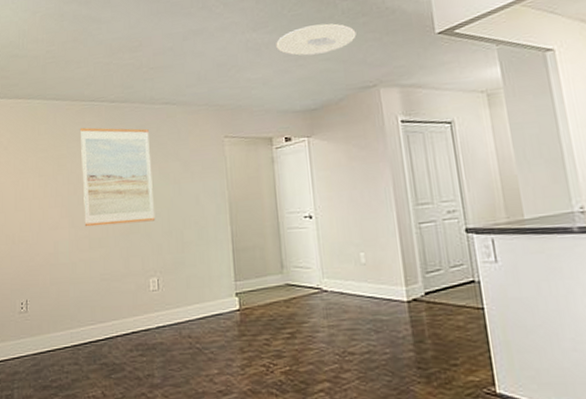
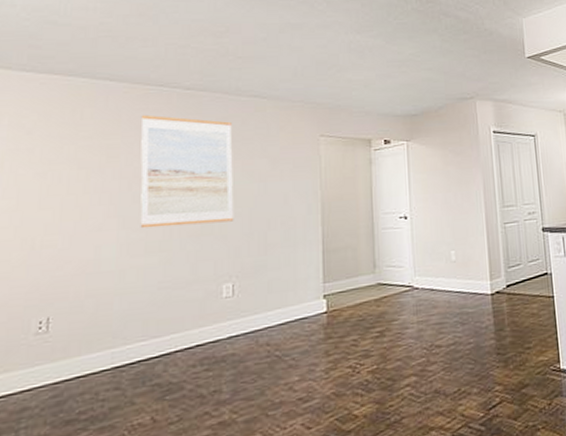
ceiling light: present [276,23,357,56] -> none [380,35,457,64]

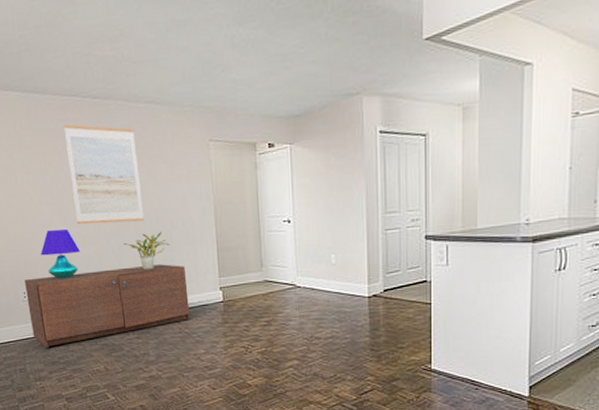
storage trunk: none [41,271,283,402] -> present [24,264,190,349]
table lamp: none [78,234,139,300] -> present [41,228,80,279]
potted plant: none [202,232,264,281] -> present [123,231,170,270]

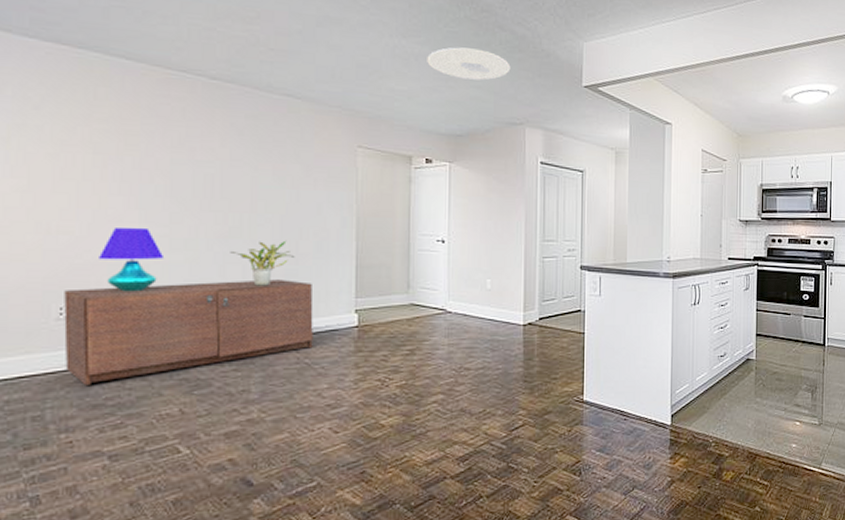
wall art: present [63,124,145,225] -> none [161,102,264,227]
ceiling light: none [262,21,344,57] -> present [427,47,511,81]

